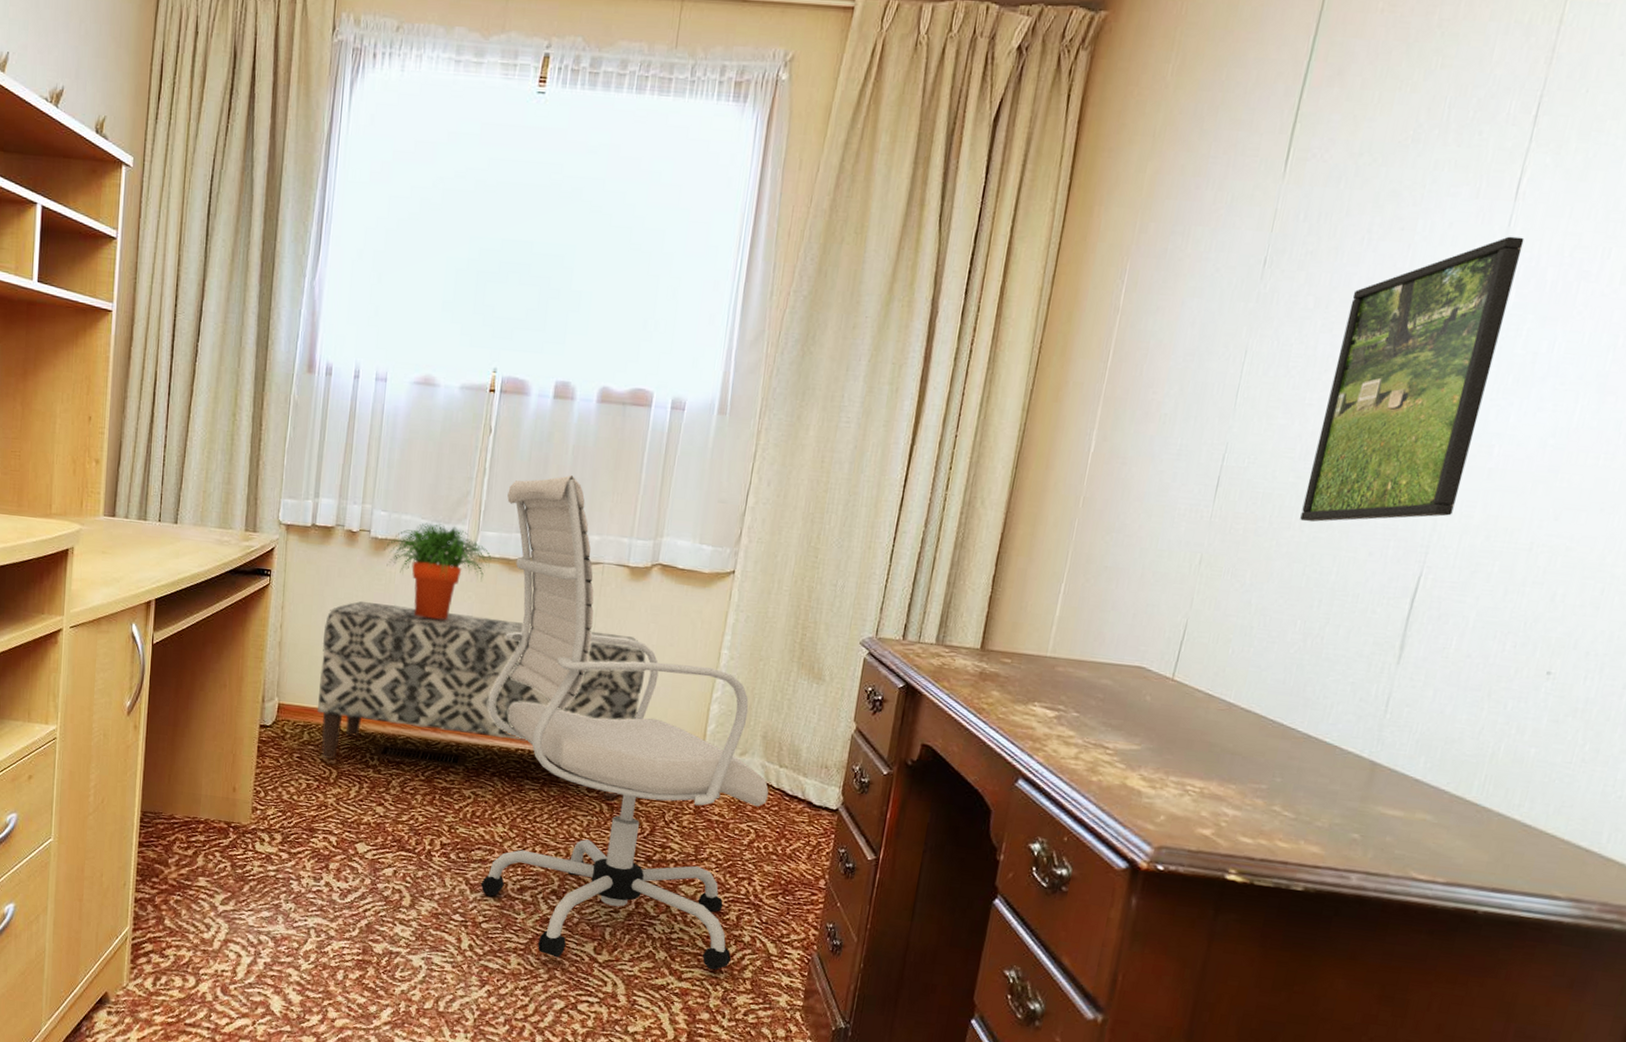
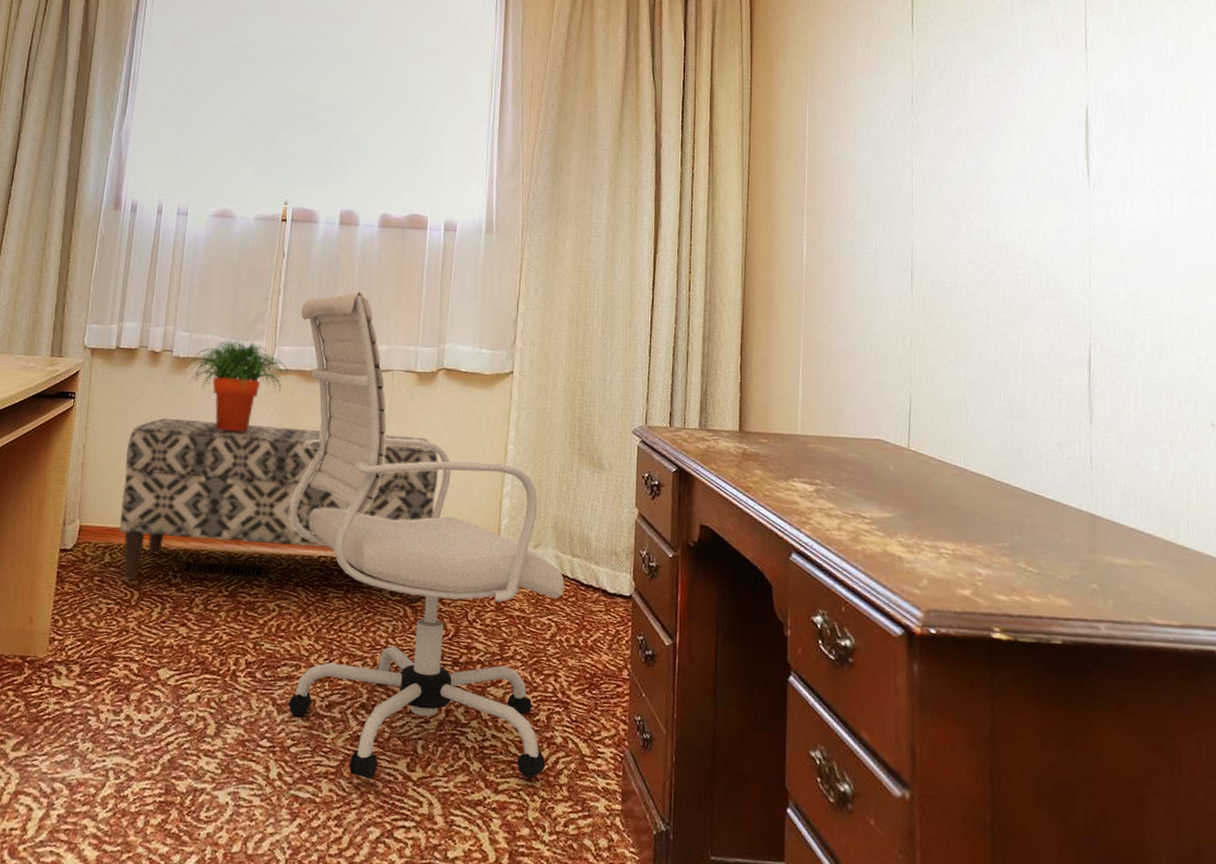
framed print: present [1300,236,1525,522] -> none [983,77,1103,306]

